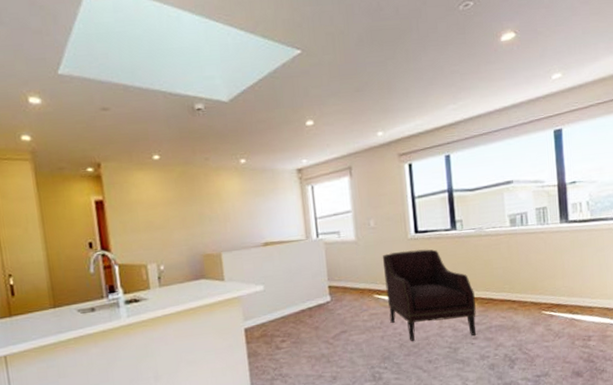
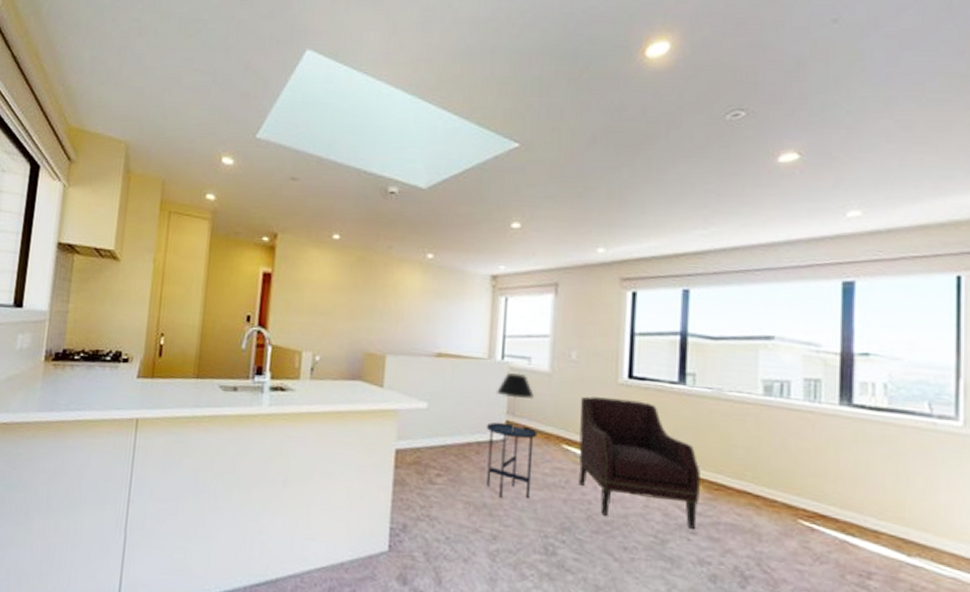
side table: none [314,287,356,347] -> present [486,422,537,499]
table lamp: none [317,246,347,294] -> present [497,372,534,432]

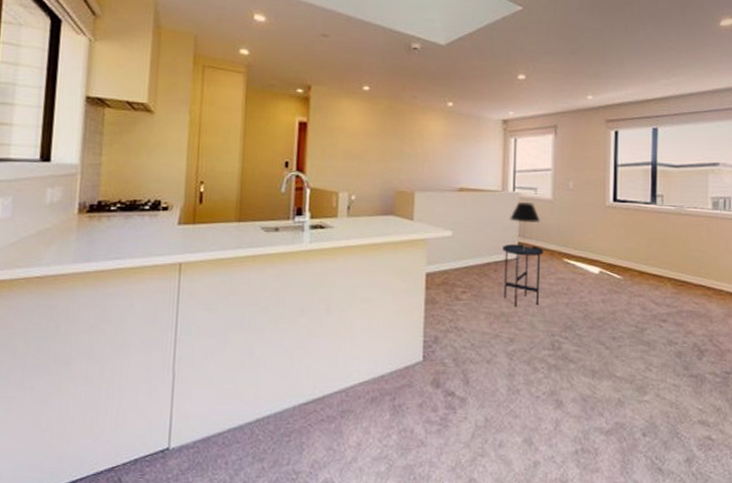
armchair: present [578,396,700,529] -> none [576,217,668,317]

